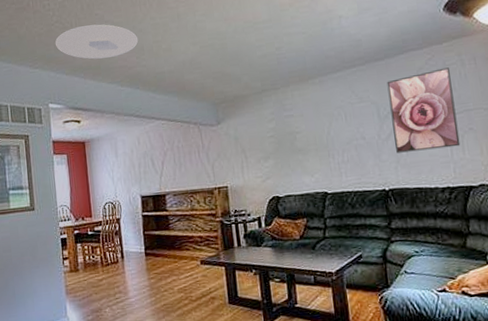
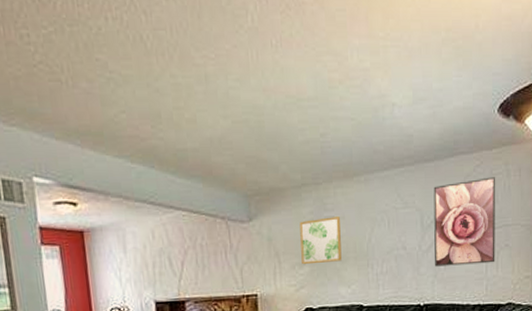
ceiling light: present [55,24,139,59] -> none [38,74,154,122]
wall art: none [262,115,304,159] -> present [299,217,342,265]

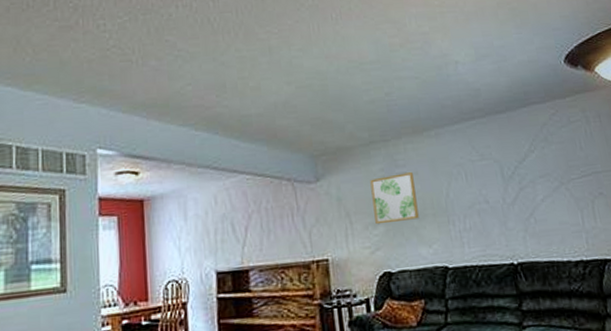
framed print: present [433,177,496,267] -> none [509,124,591,220]

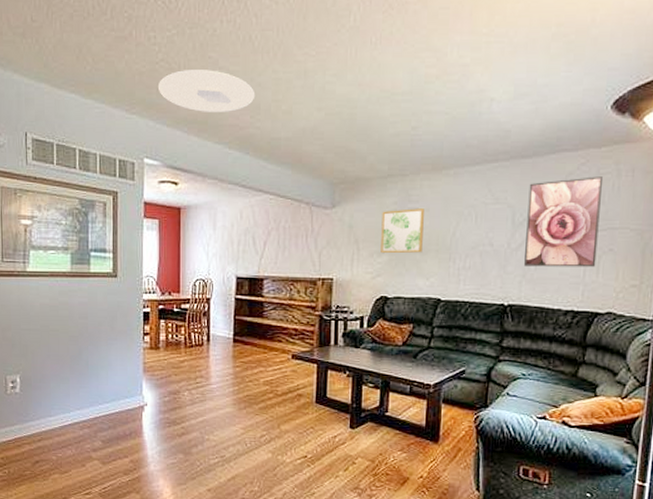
ceiling light: none [109,52,220,95] -> present [157,70,256,112]
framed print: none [509,124,591,220] -> present [524,176,604,267]

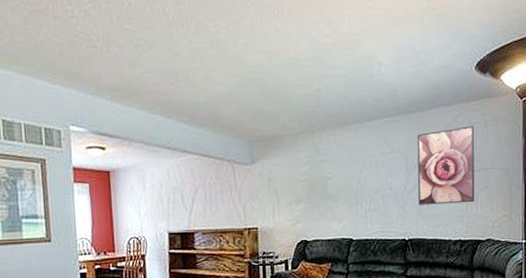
ceiling light: present [157,70,256,112] -> none [78,41,173,81]
wall art: present [381,208,424,254] -> none [296,160,334,202]

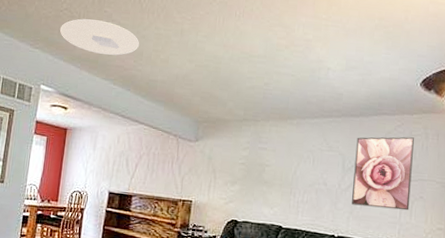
ceiling light: none [78,41,173,81] -> present [59,18,140,56]

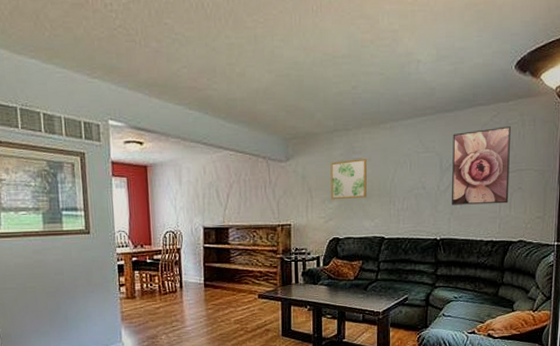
ceiling light: present [59,18,140,56] -> none [117,35,211,76]
wall art: none [234,148,272,186] -> present [330,159,367,200]

